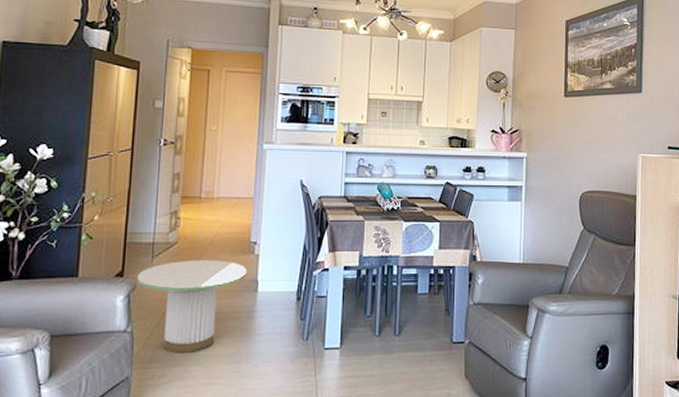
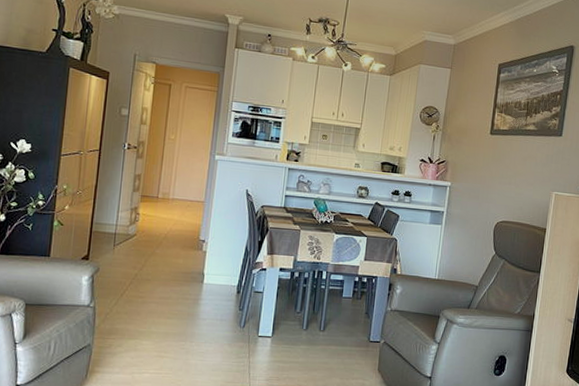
side table: present [137,259,248,353] -> none [100,250,196,329]

